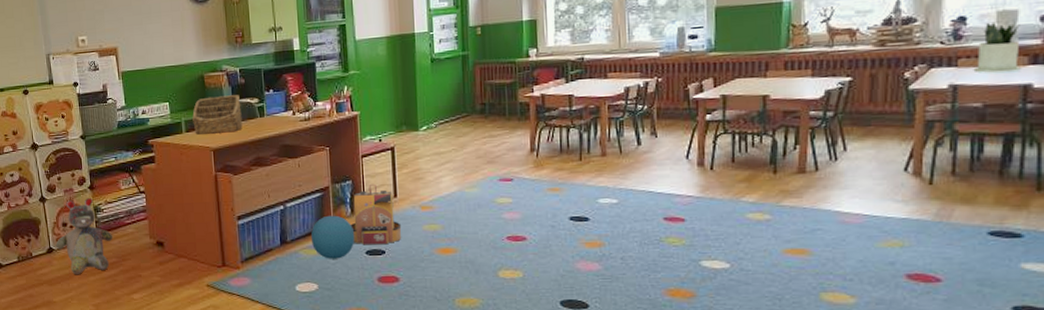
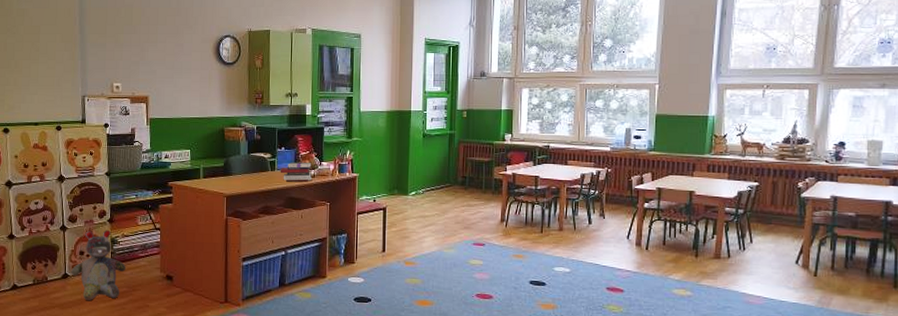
basket: present [192,95,243,135] -> none [210,148,255,182]
books: none [270,103,308,128] -> present [280,162,313,182]
ball: present [310,215,355,259] -> none [306,263,346,303]
backpack: present [350,185,402,245] -> none [342,239,387,294]
planter: present [973,21,1021,74] -> none [849,148,884,191]

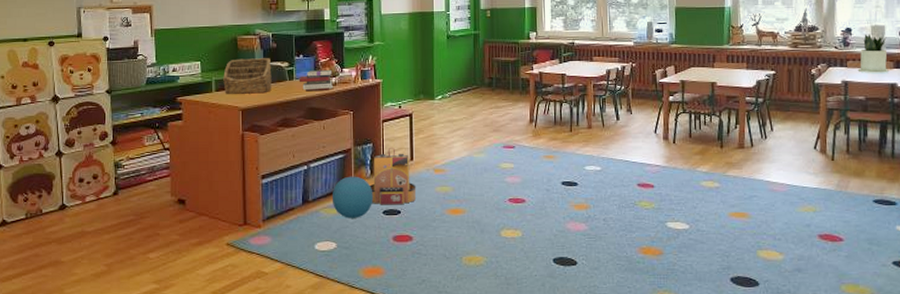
stuffed bear: present [71,229,127,301] -> none [69,153,133,234]
basket: none [210,148,255,182] -> present [223,58,272,94]
ball: none [306,263,346,303] -> present [331,176,373,218]
backpack: none [342,239,387,294] -> present [370,148,417,205]
planter: none [849,148,884,191] -> present [857,34,889,74]

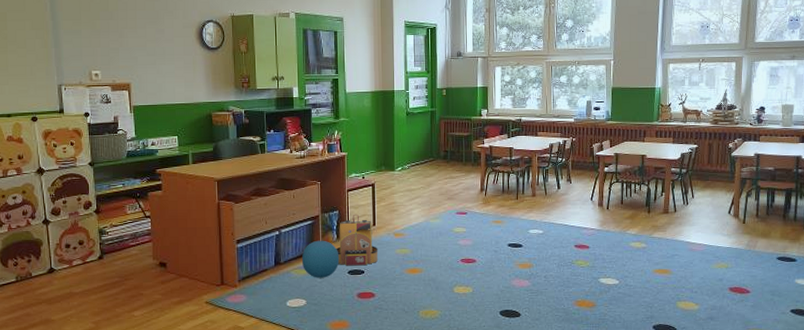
basket: present [223,58,272,94] -> none [199,133,245,166]
books: present [299,69,334,92] -> none [270,143,303,164]
planter: present [857,34,889,74] -> none [768,112,795,148]

